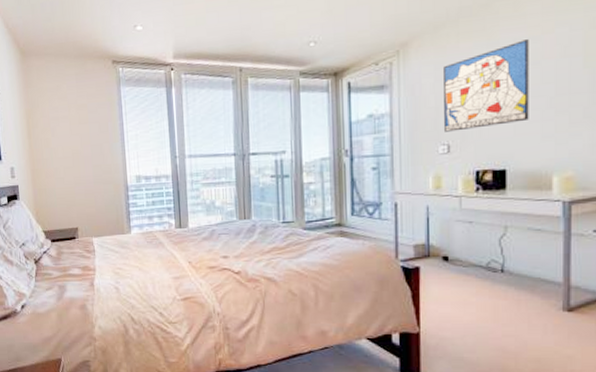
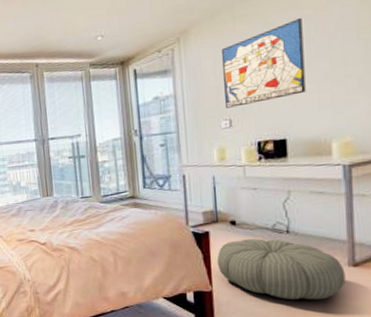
pouf: none [426,277,559,346] -> present [216,239,346,300]

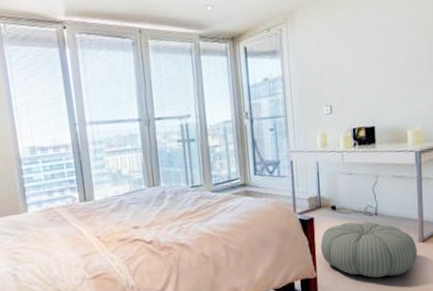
wall art: present [222,18,306,108] -> none [324,14,389,94]

